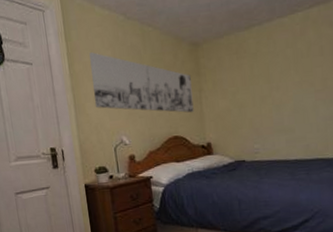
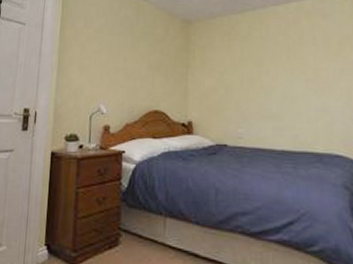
wall art: present [89,52,194,113] -> none [78,19,179,89]

